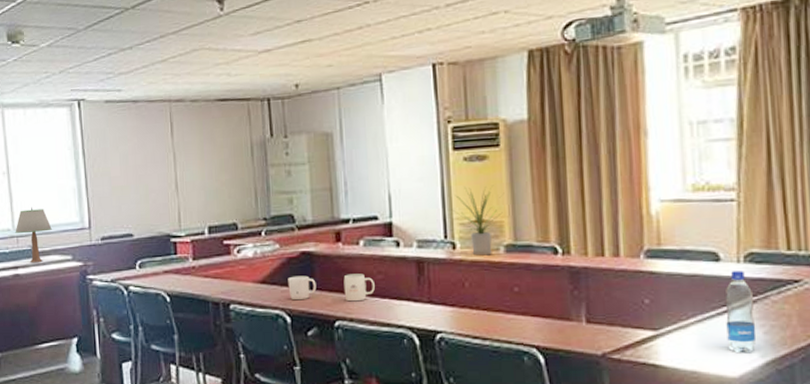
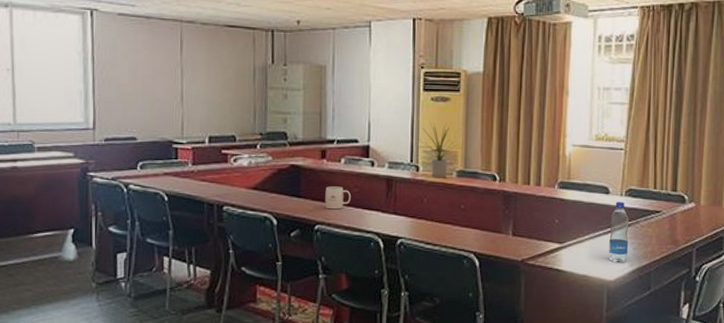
table lamp: present [15,207,52,263] -> none [16,104,55,158]
mug: present [288,275,317,301] -> none [277,185,302,206]

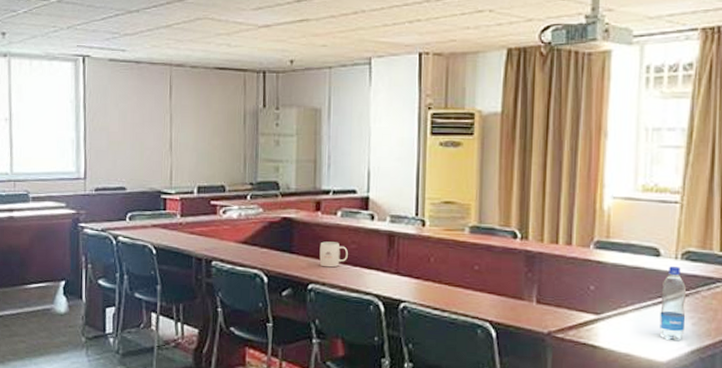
house plant: present [418,122,460,178] -> none [424,170,474,235]

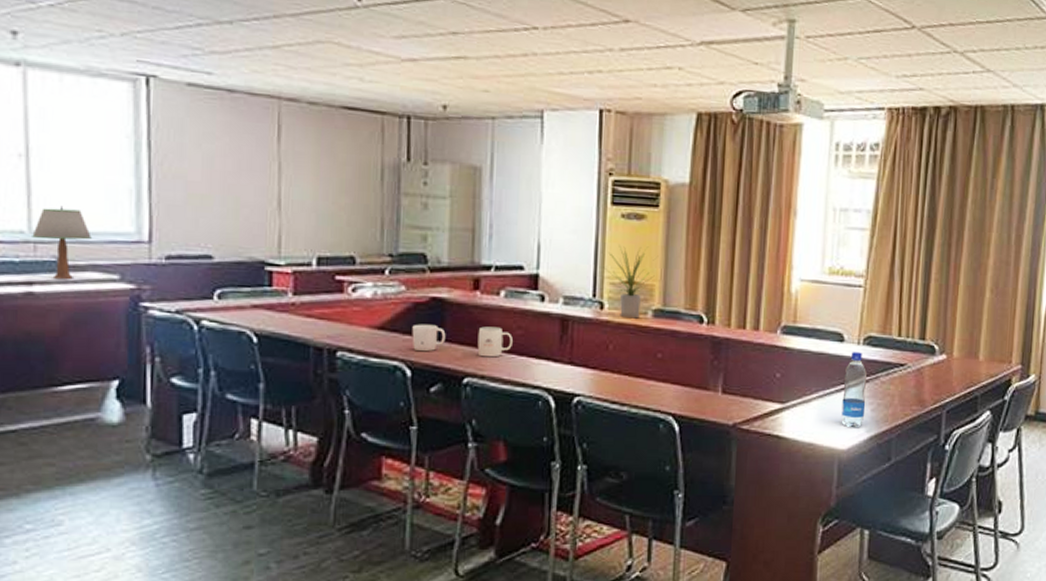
table lamp: none [13,154,49,208] -> present [32,205,92,280]
mug: none [268,239,294,262] -> present [412,324,446,352]
house plant: none [424,170,474,235] -> present [603,246,659,319]

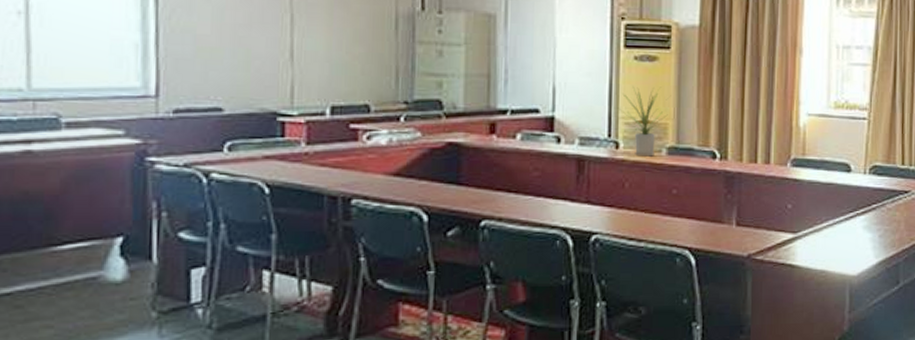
table lamp: present [32,205,92,280] -> none [31,62,95,137]
mug: present [412,324,446,352] -> none [428,169,463,197]
mug: present [477,326,514,358] -> none [494,169,531,200]
bottle: present [841,352,868,428] -> none [851,181,874,254]

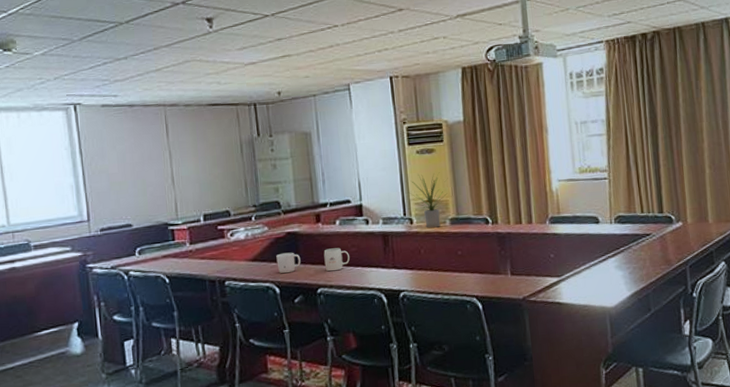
mug: none [428,169,463,197] -> present [276,252,301,274]
mug: none [494,169,531,200] -> present [323,248,350,272]

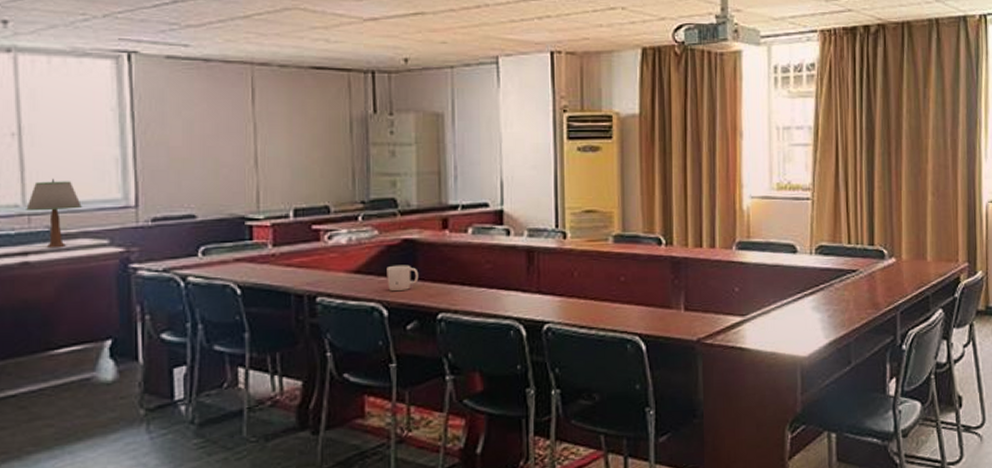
table lamp: none [10,204,50,257] -> present [26,178,82,248]
mug: present [323,248,350,272] -> none [449,263,483,293]
house plant: present [408,172,448,228] -> none [563,176,615,246]

